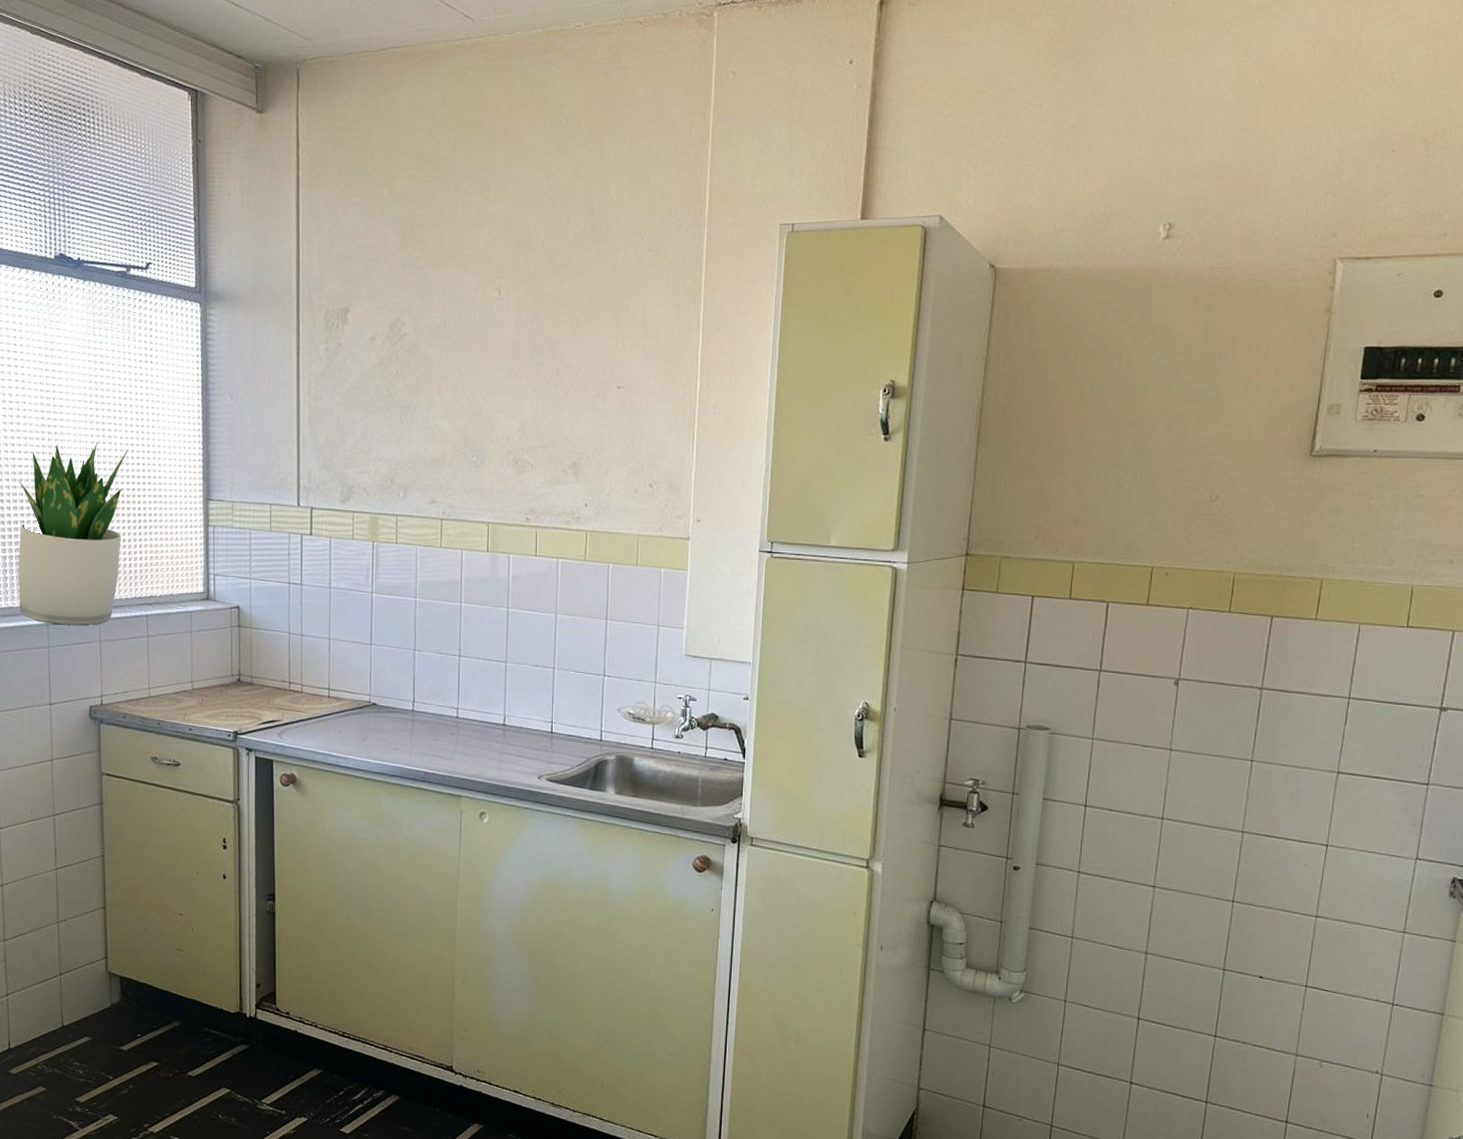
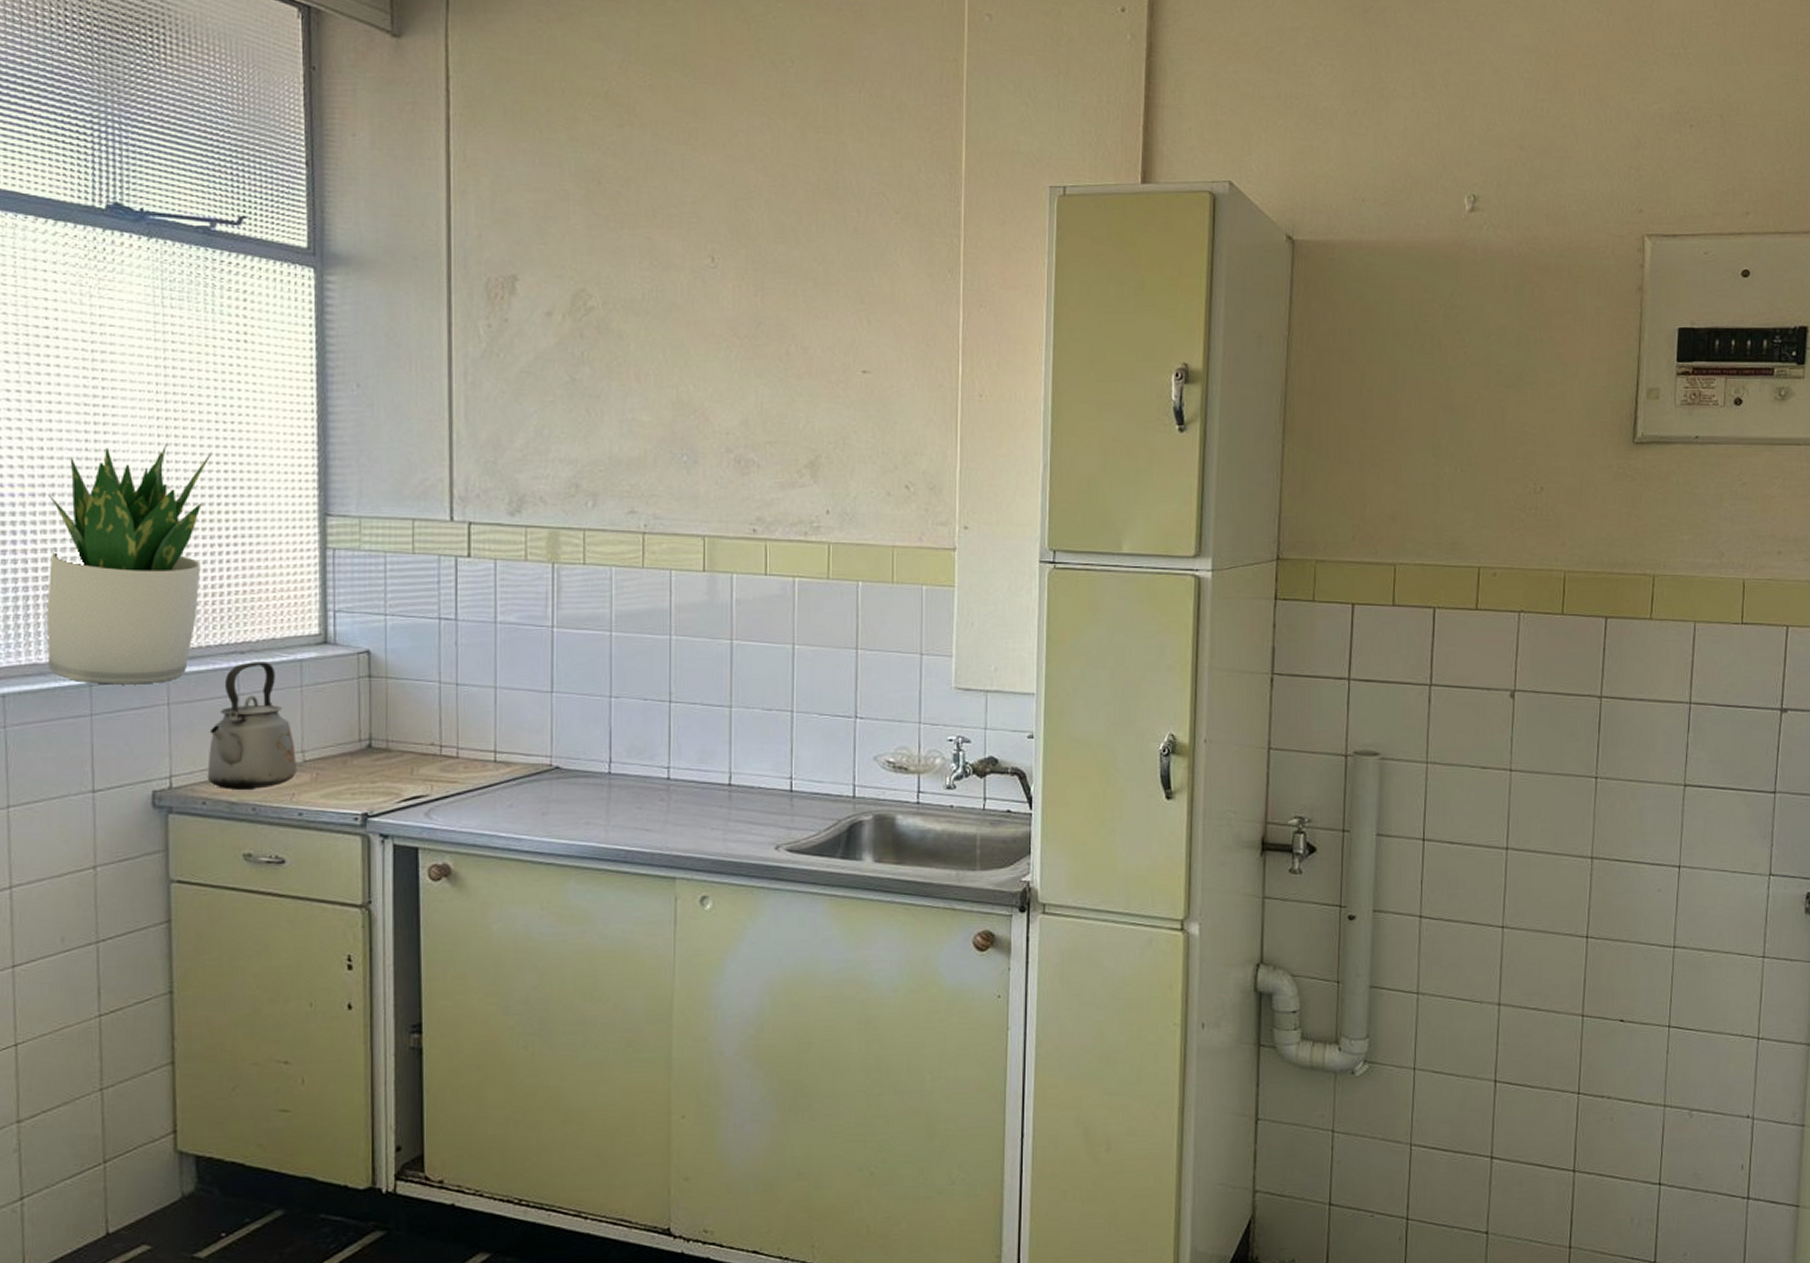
kettle: none [126,611,188,709] -> present [207,662,298,790]

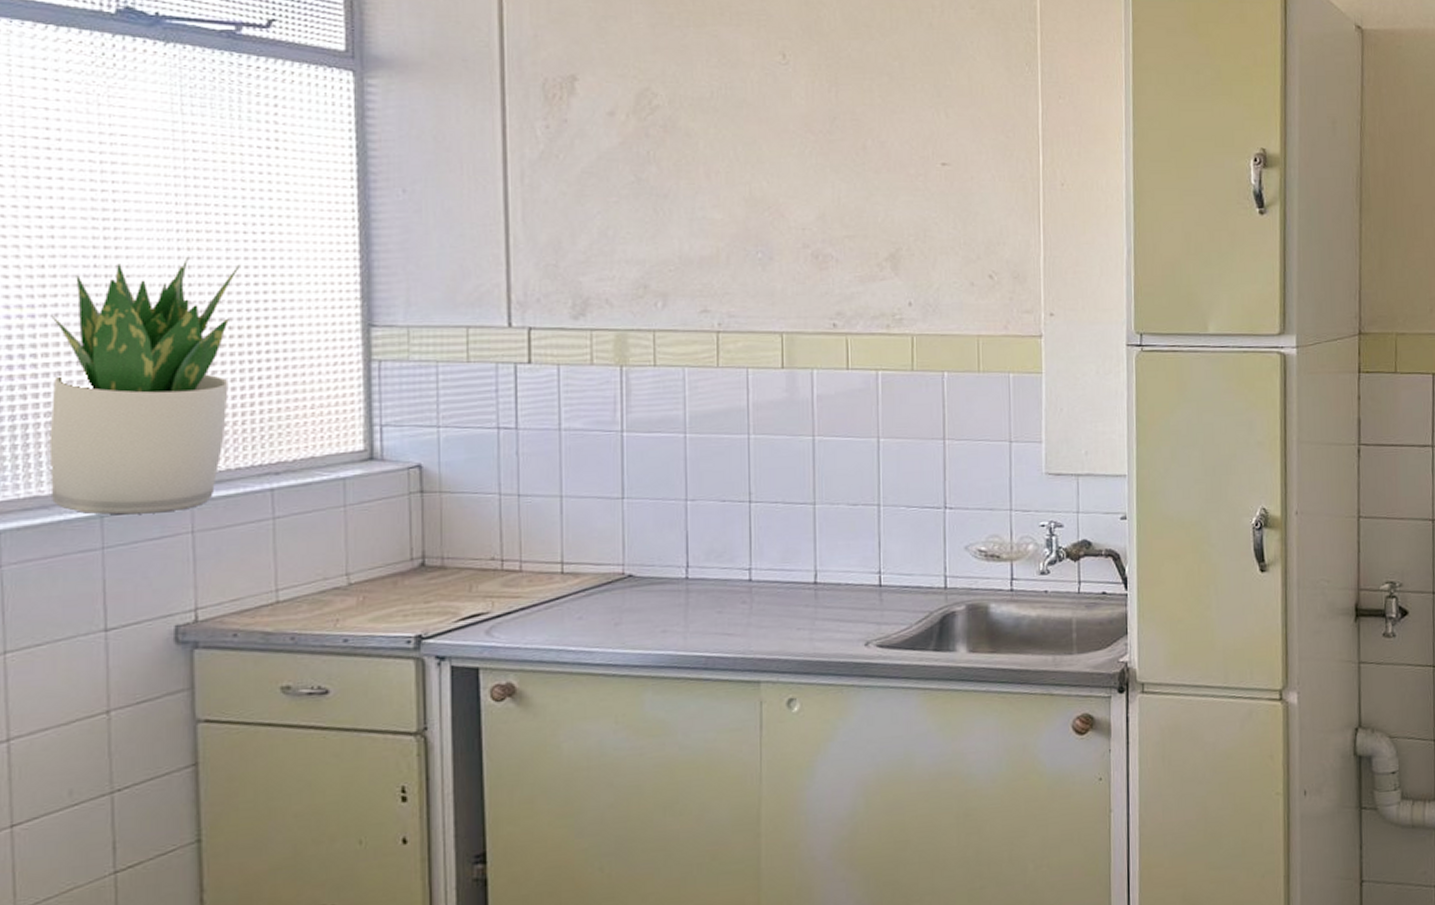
kettle: present [207,662,298,790] -> none [238,482,342,619]

